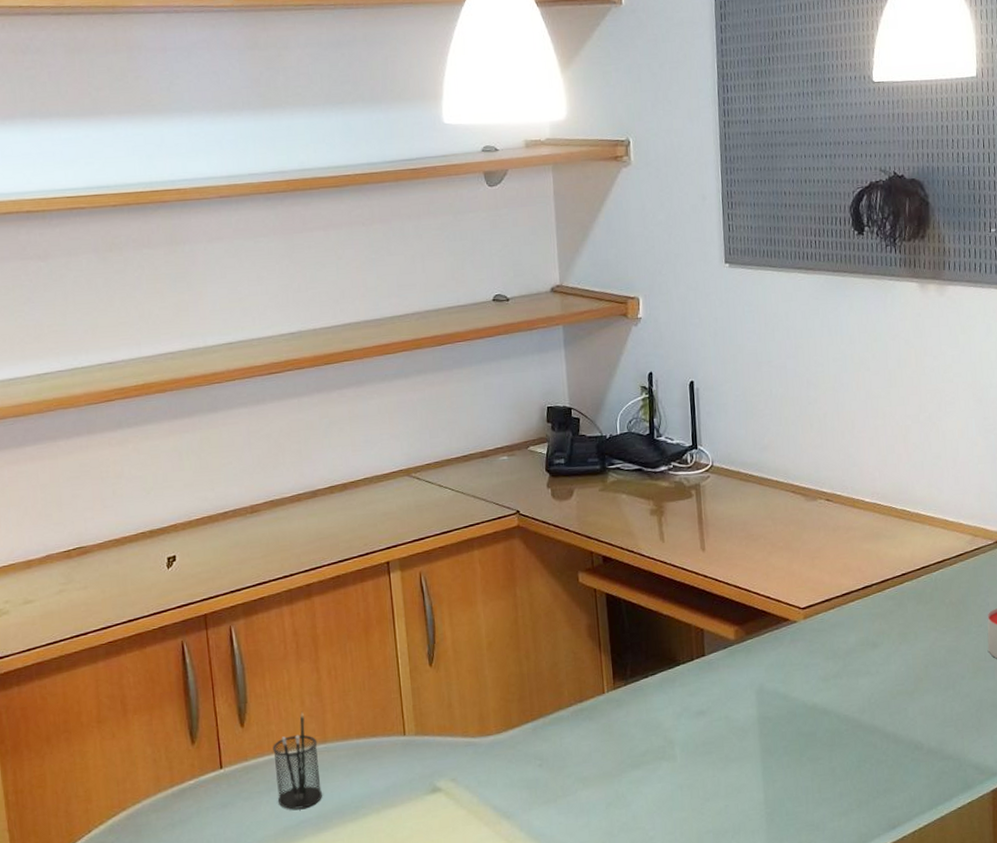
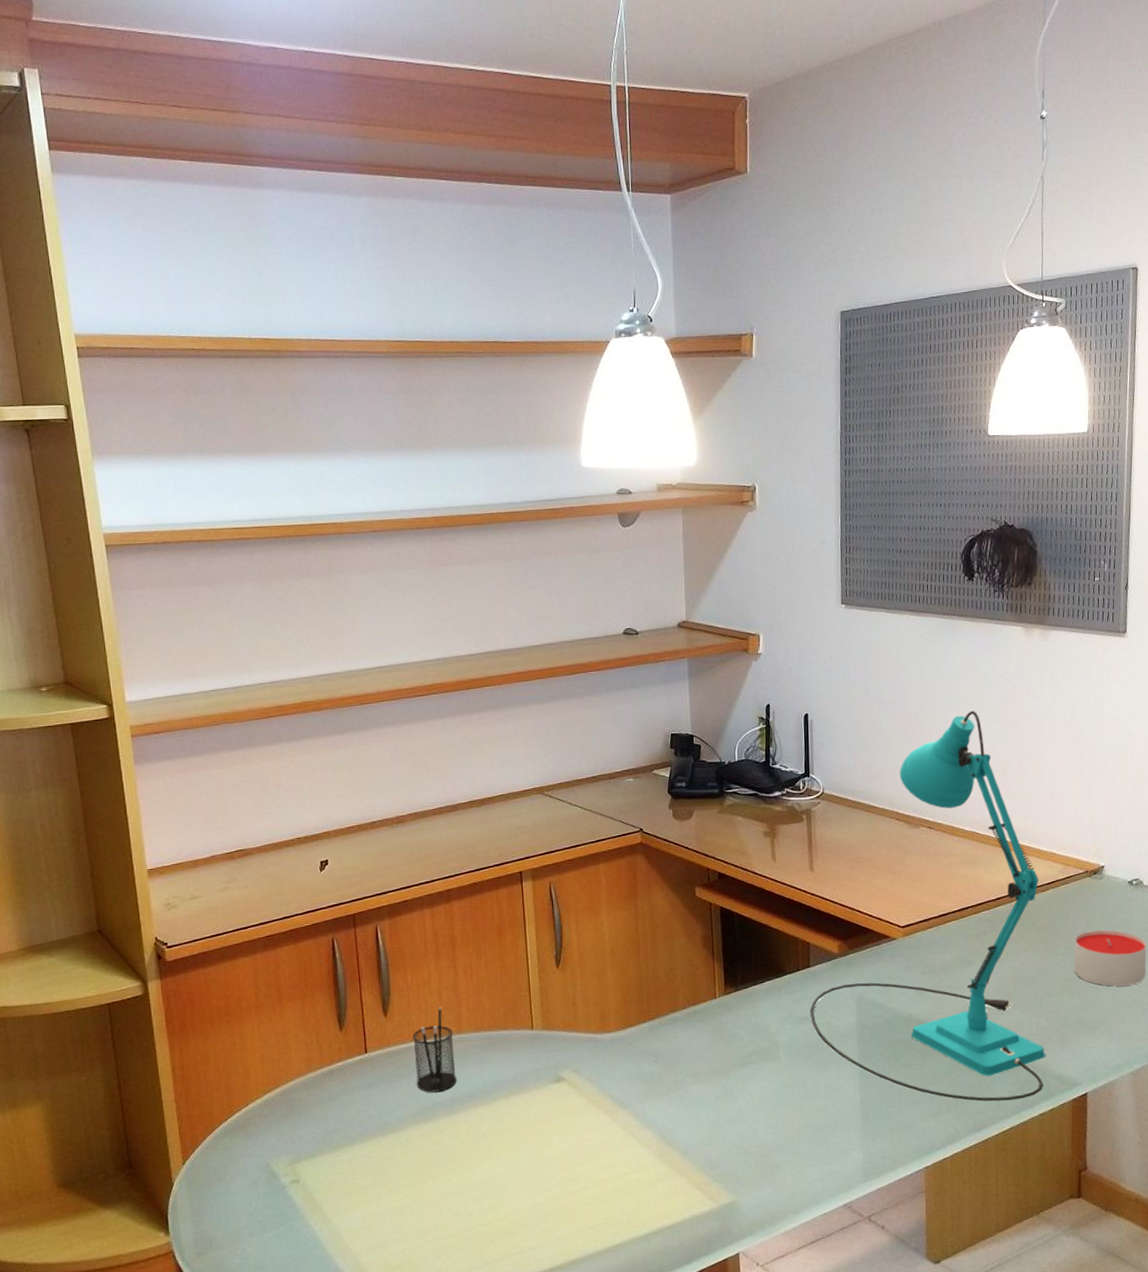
desk lamp: none [706,373,962,797] -> present [810,711,1046,1102]

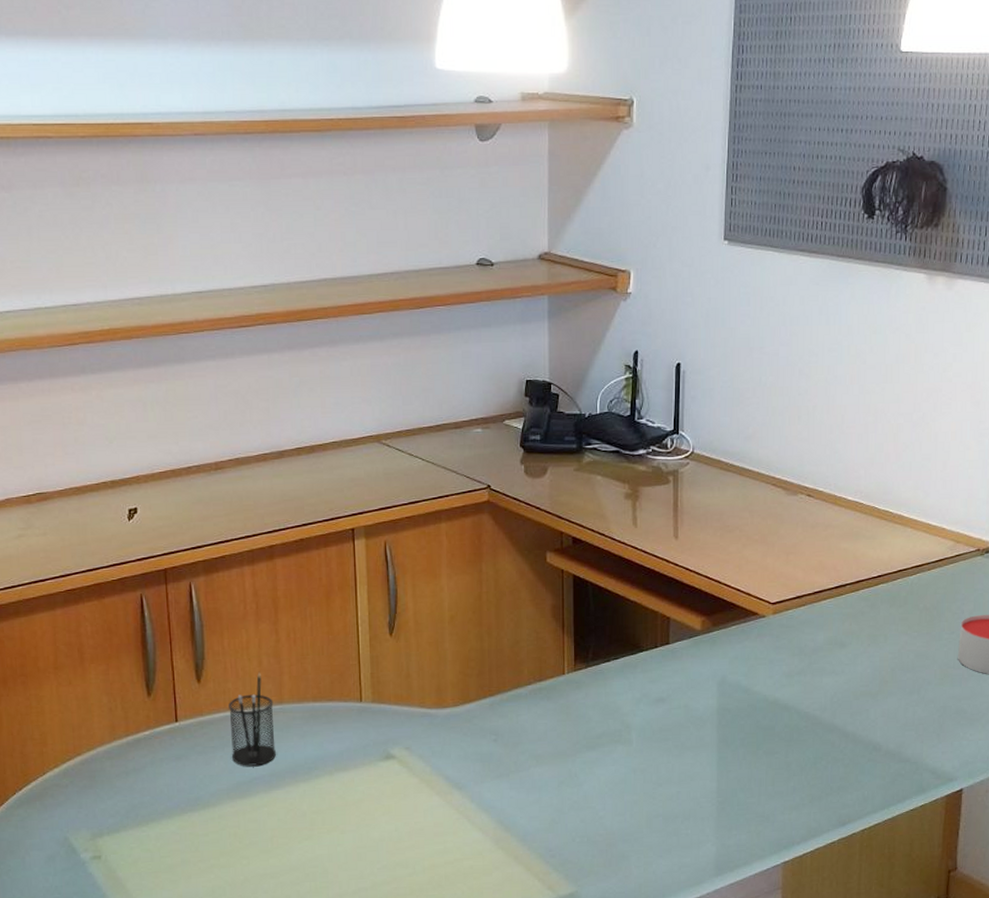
desk lamp: present [810,711,1046,1102] -> none [667,367,925,795]

